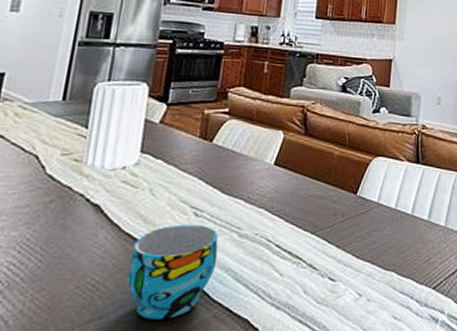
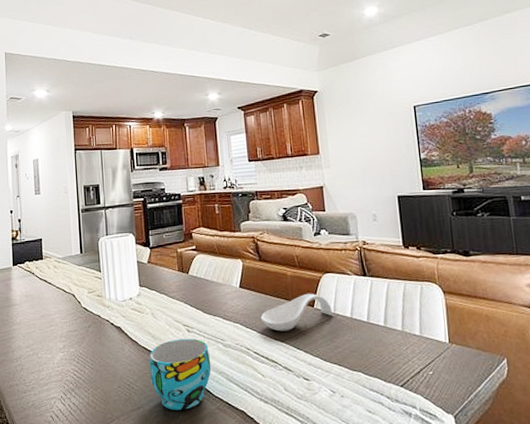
spoon rest: none [292,177,376,221] -> present [260,293,332,332]

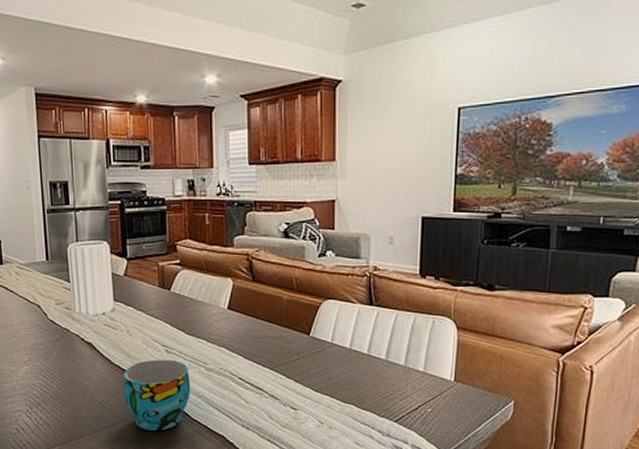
spoon rest: present [260,293,332,332] -> none [249,320,330,359]

